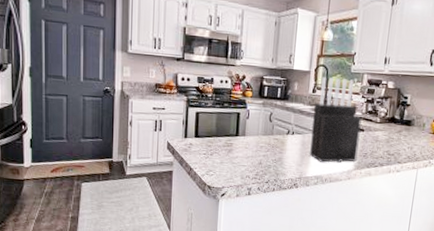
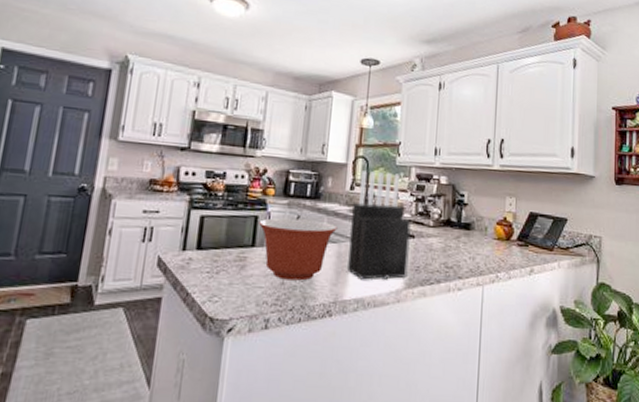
mixing bowl: none [240,114,302,162] -> present [258,218,338,281]

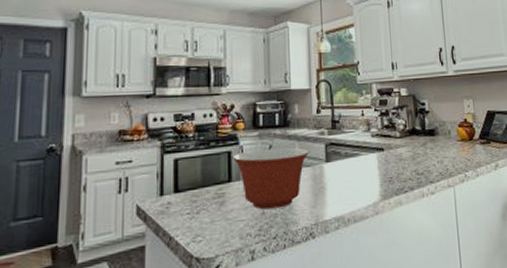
knife block: present [346,171,411,280] -> none [320,92,382,198]

